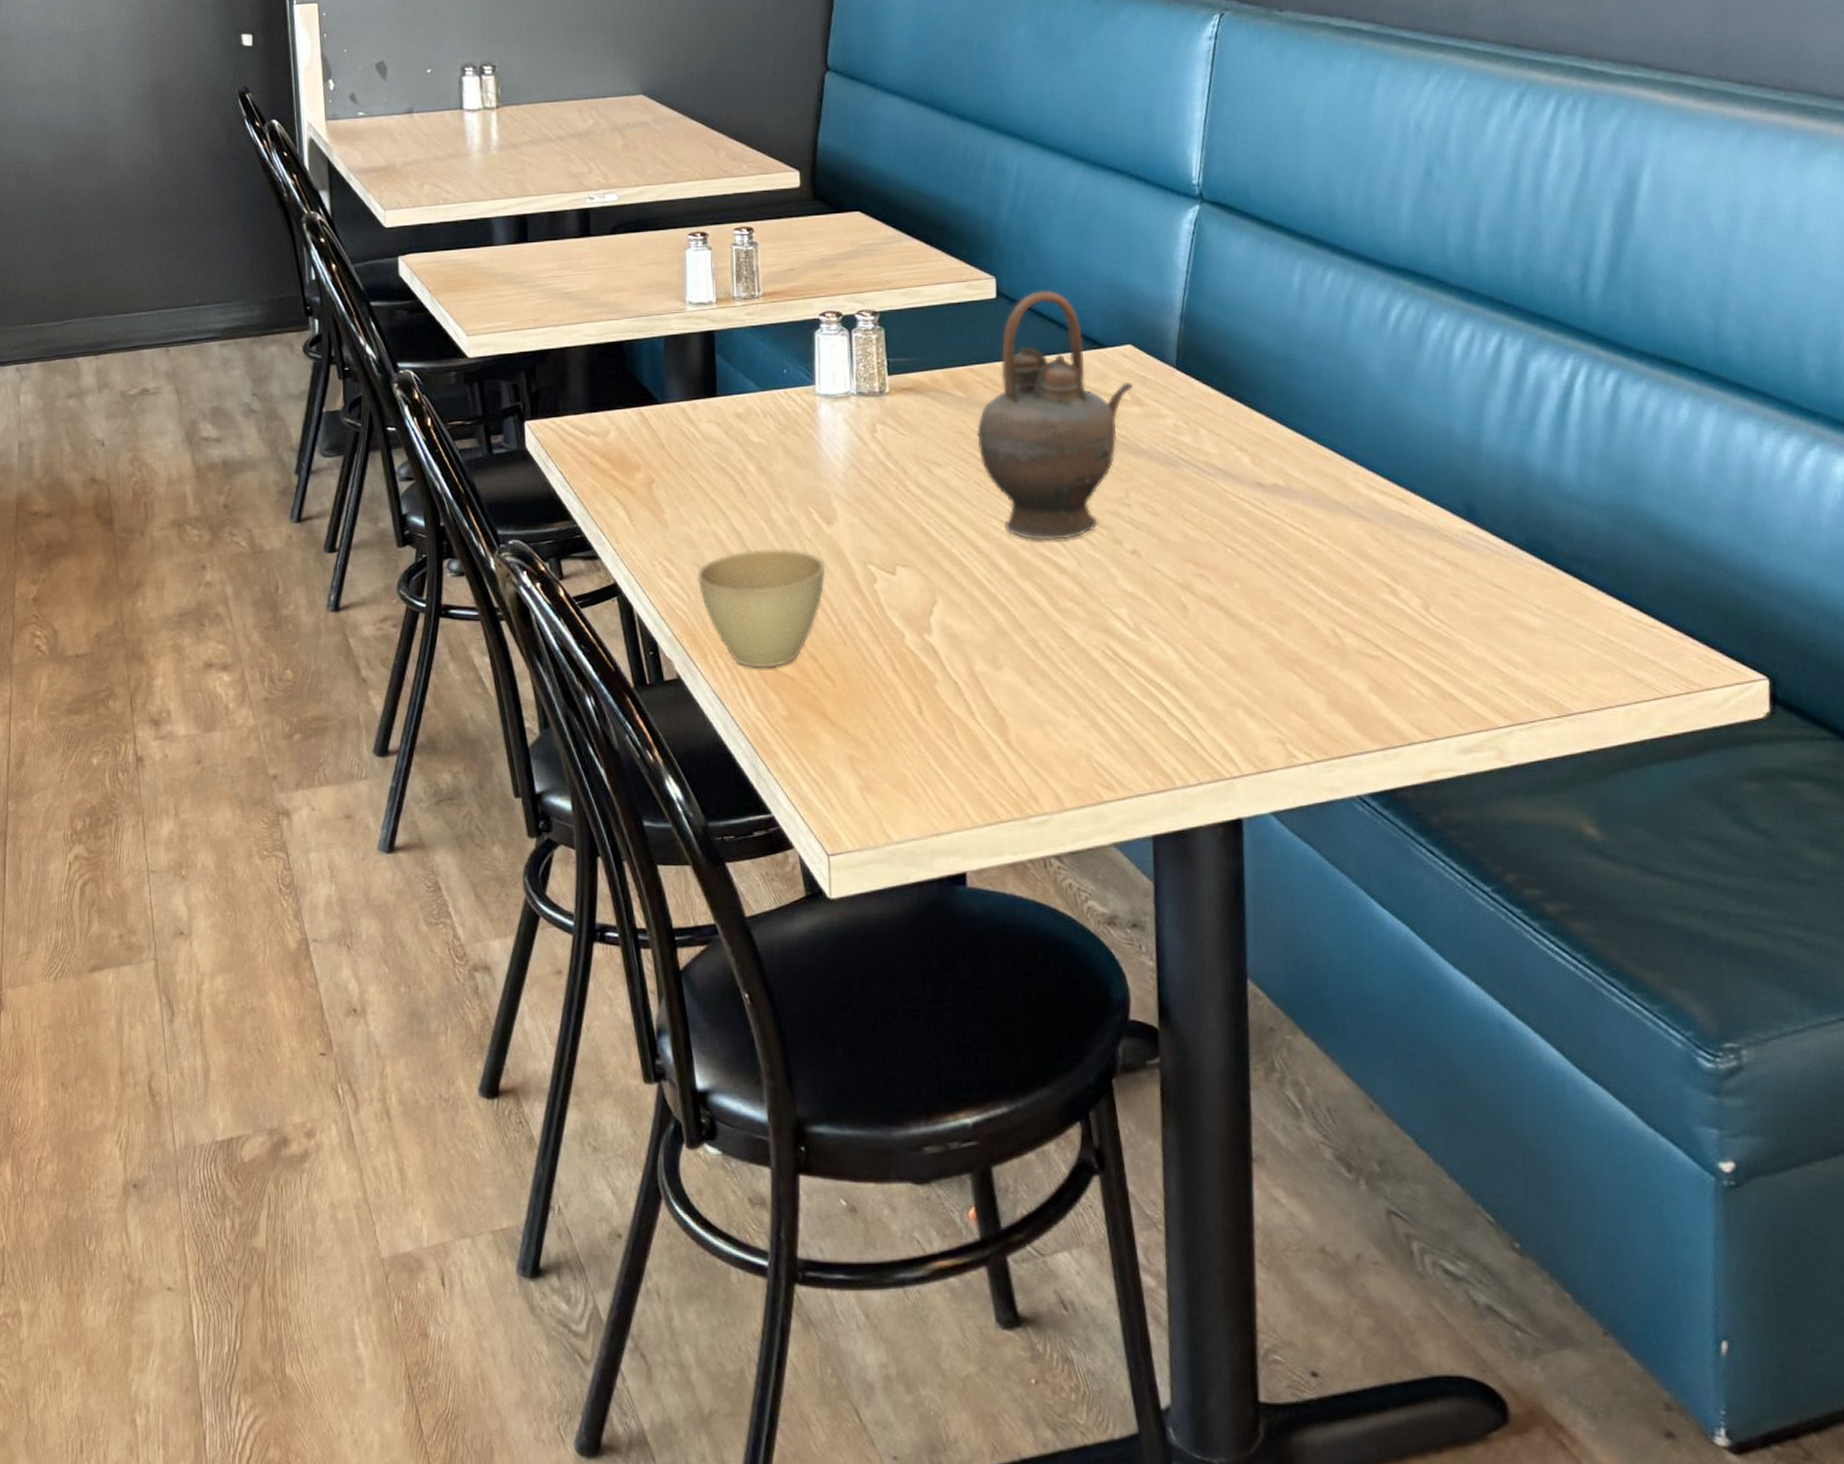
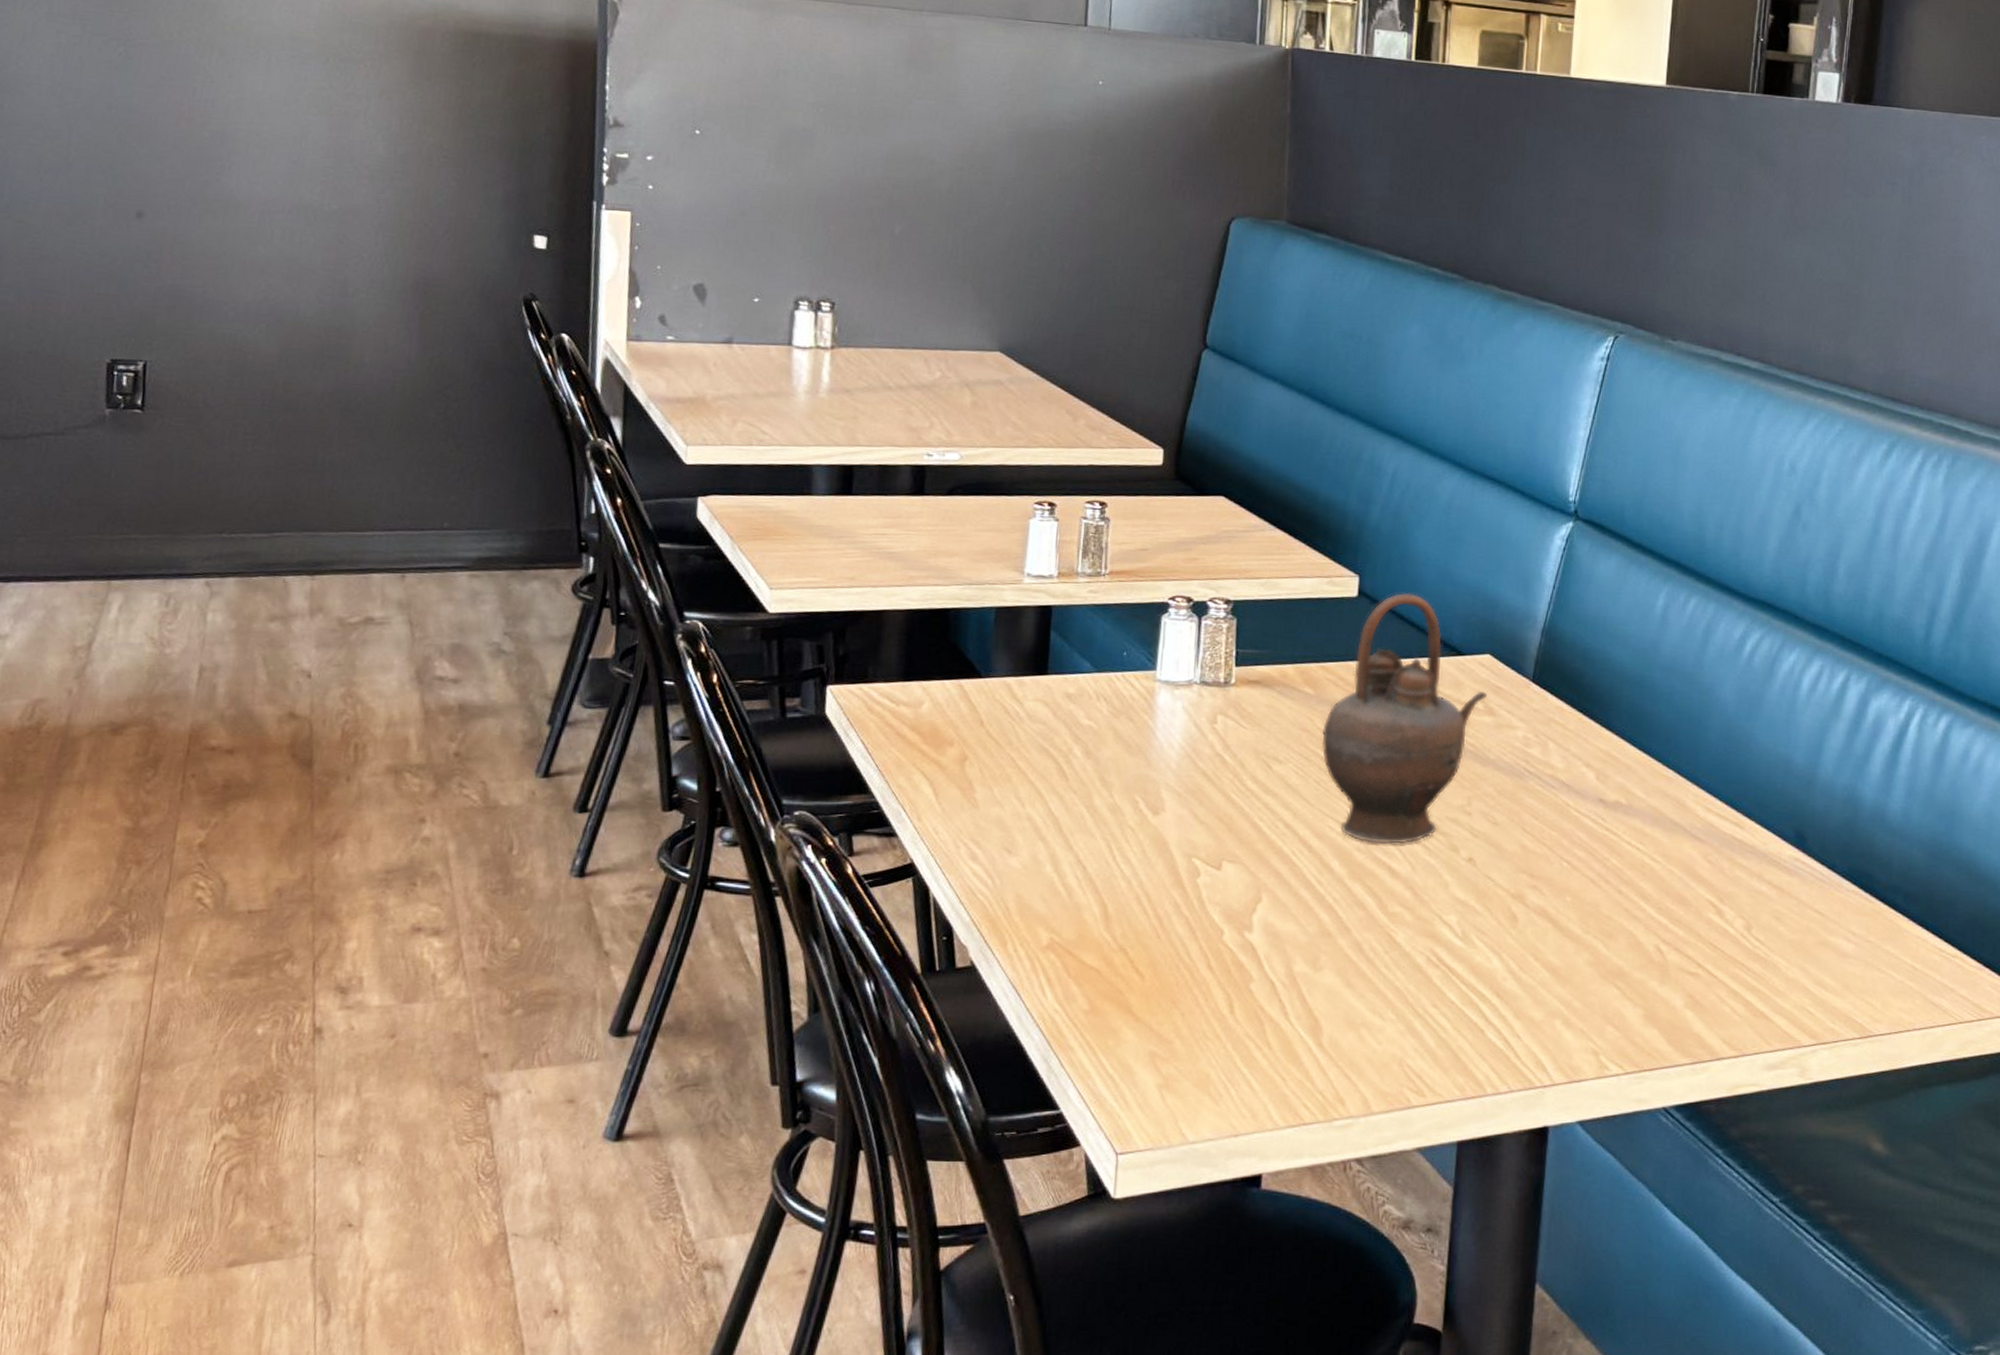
cup: present [697,548,826,668] -> none [1004,835,1147,959]

